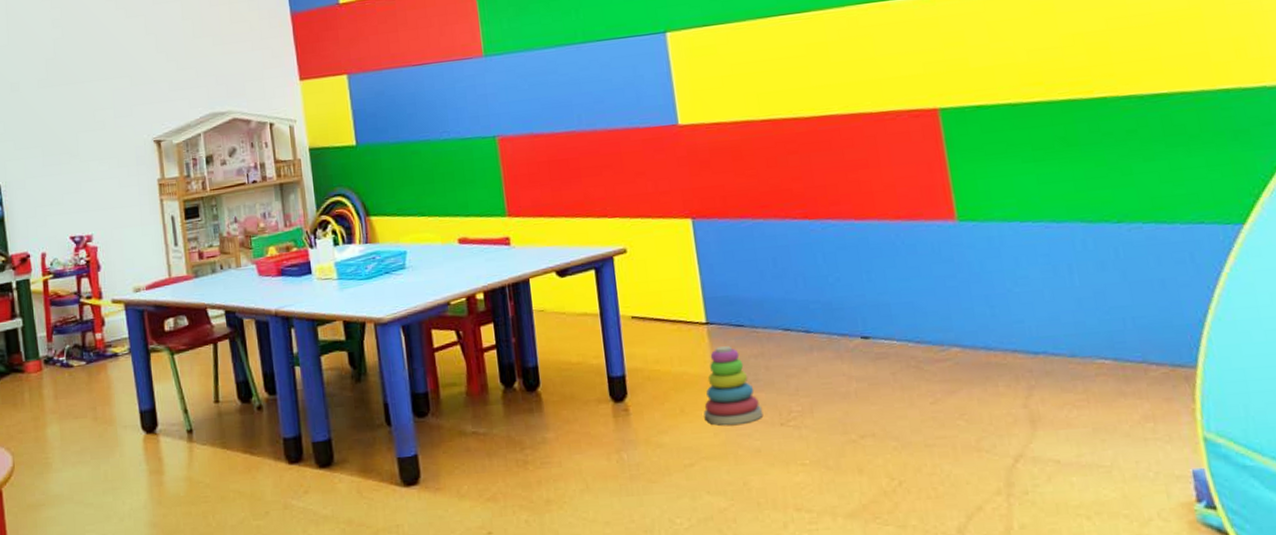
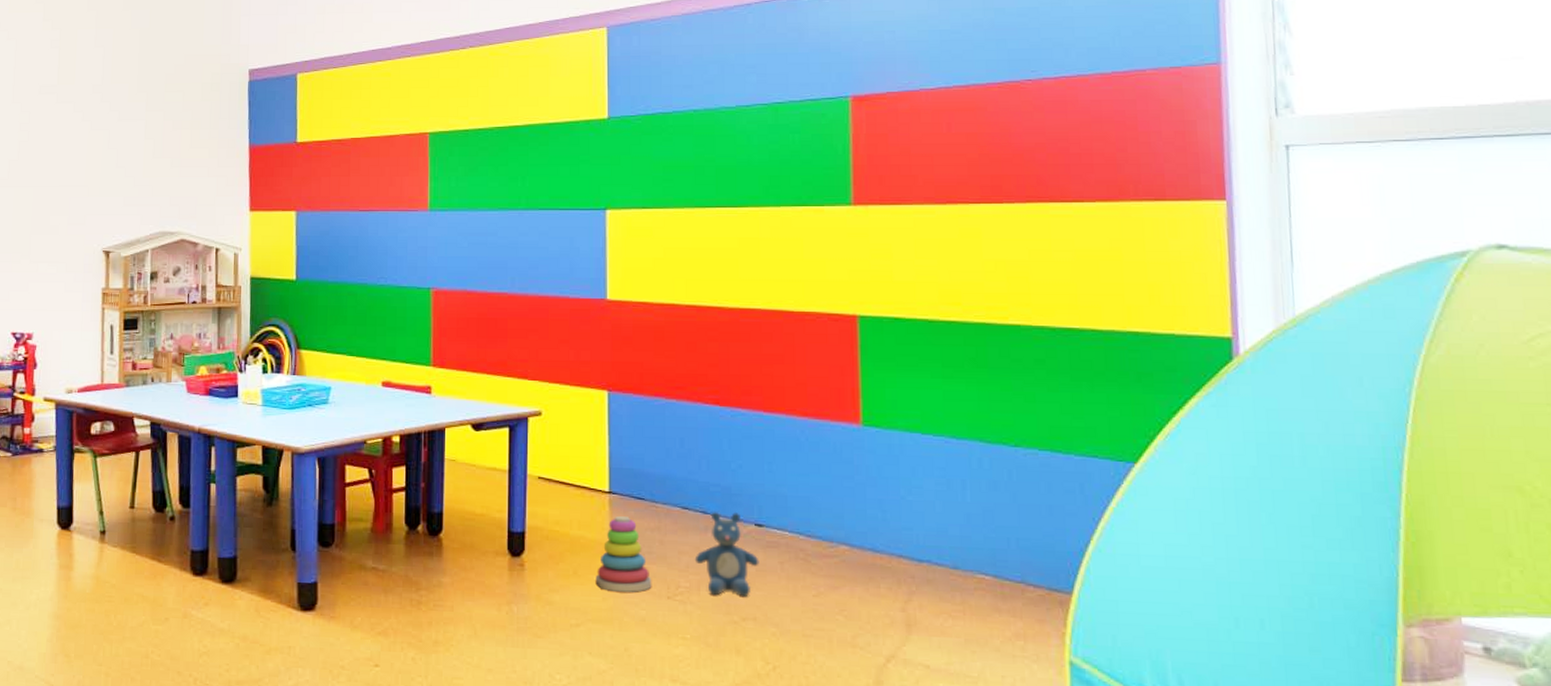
stuffed animal: none [803,327,871,416] -> present [694,512,760,598]

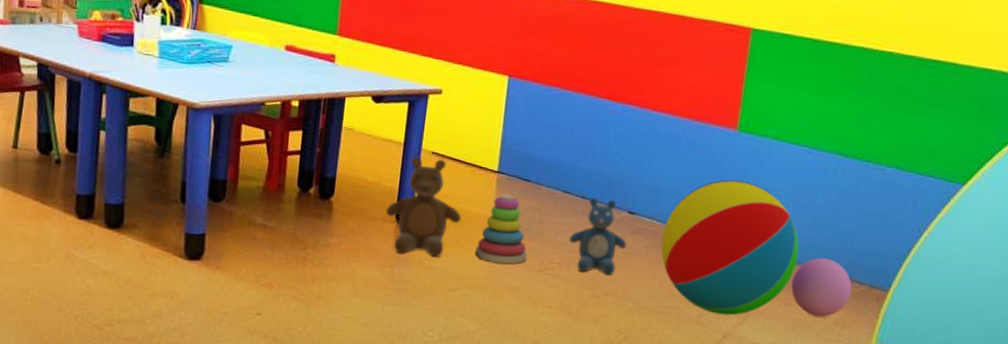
teddy bear: none [497,483,576,590] -> present [386,156,461,257]
beach ball: none [797,480,957,635] -> present [660,179,799,315]
ball: none [955,560,1028,630] -> present [791,258,852,317]

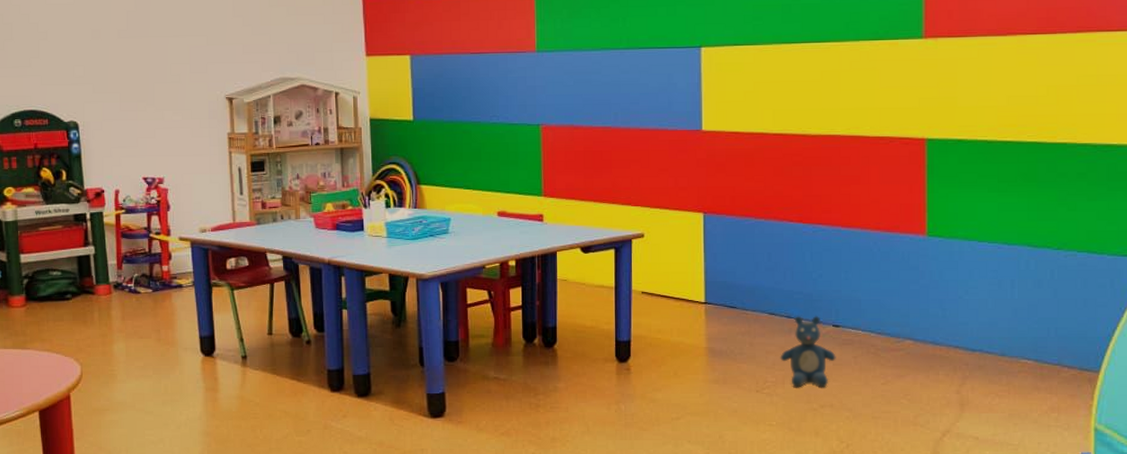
teddy bear: present [386,156,461,257] -> none [606,297,676,389]
stacking toy: present [475,194,528,265] -> none [693,323,743,388]
beach ball: present [660,179,799,315] -> none [869,283,1004,413]
ball: present [791,258,852,317] -> none [1002,348,1062,405]

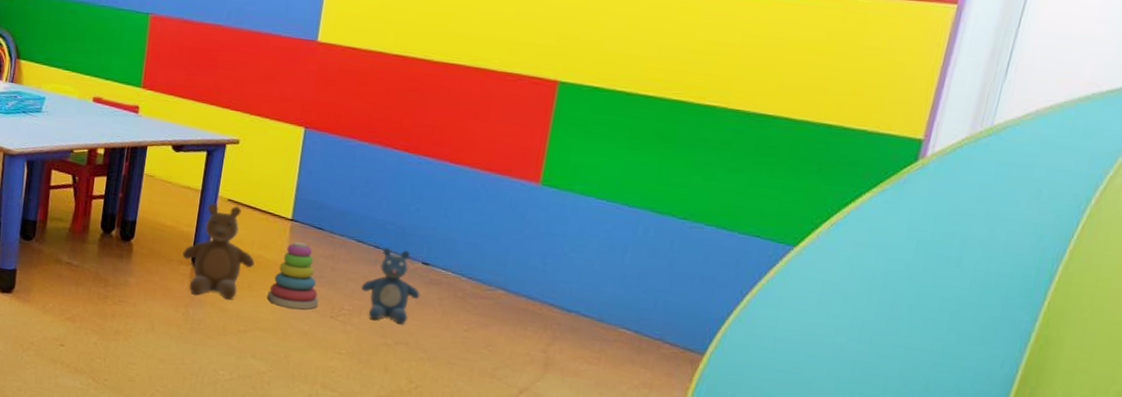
teddy bear: none [606,297,676,389] -> present [182,203,255,299]
stacking toy: none [693,323,743,388] -> present [267,241,319,310]

